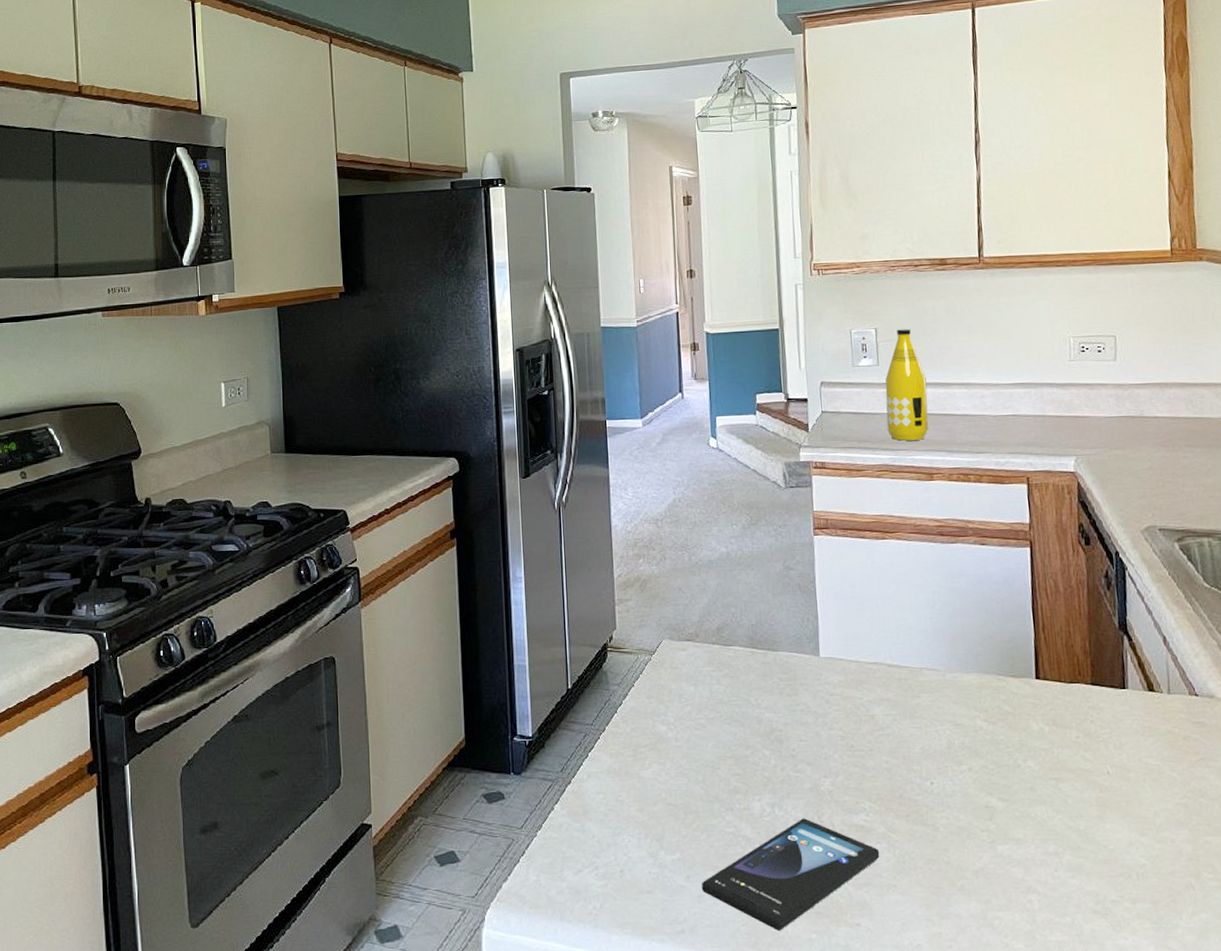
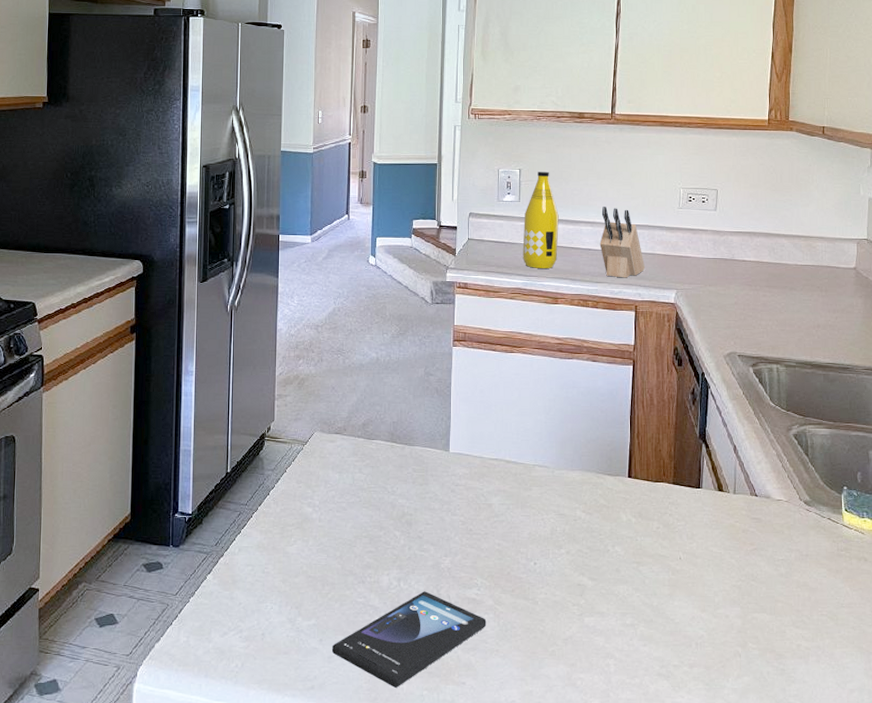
knife block: none [976,365,1036,446] -> present [599,207,646,278]

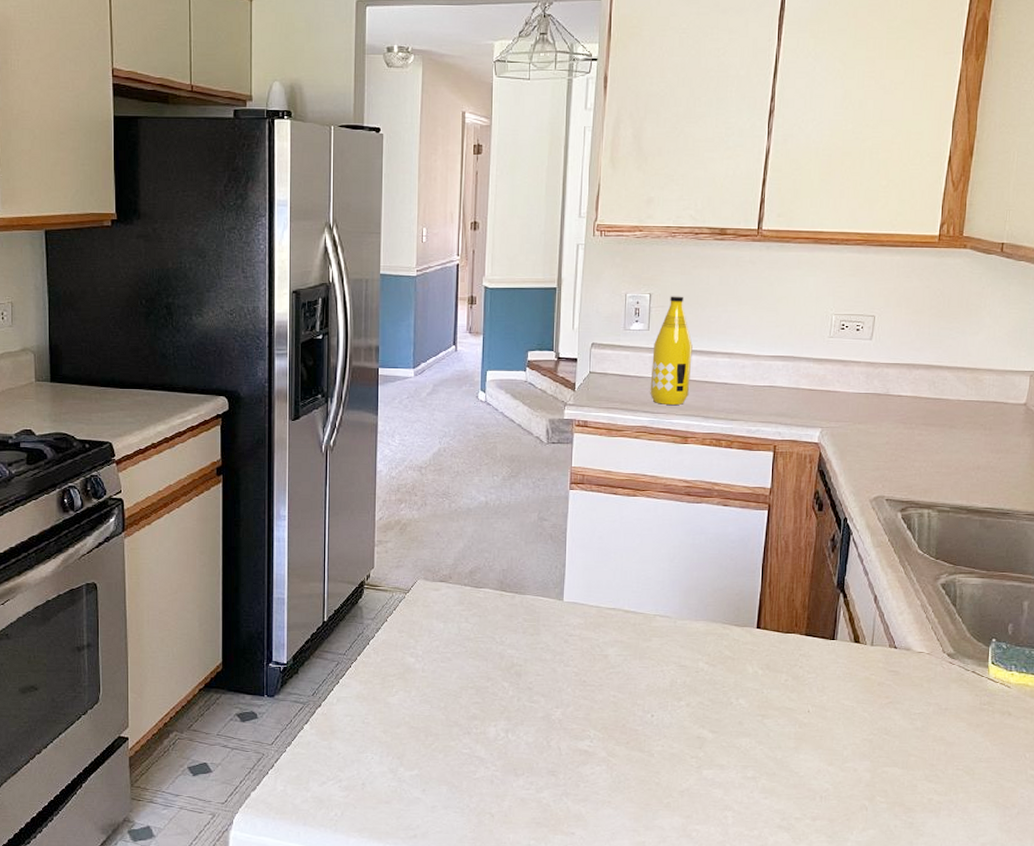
smartphone: present [332,591,487,688] -> none [436,743,599,837]
knife block: present [599,207,646,278] -> none [737,336,788,415]

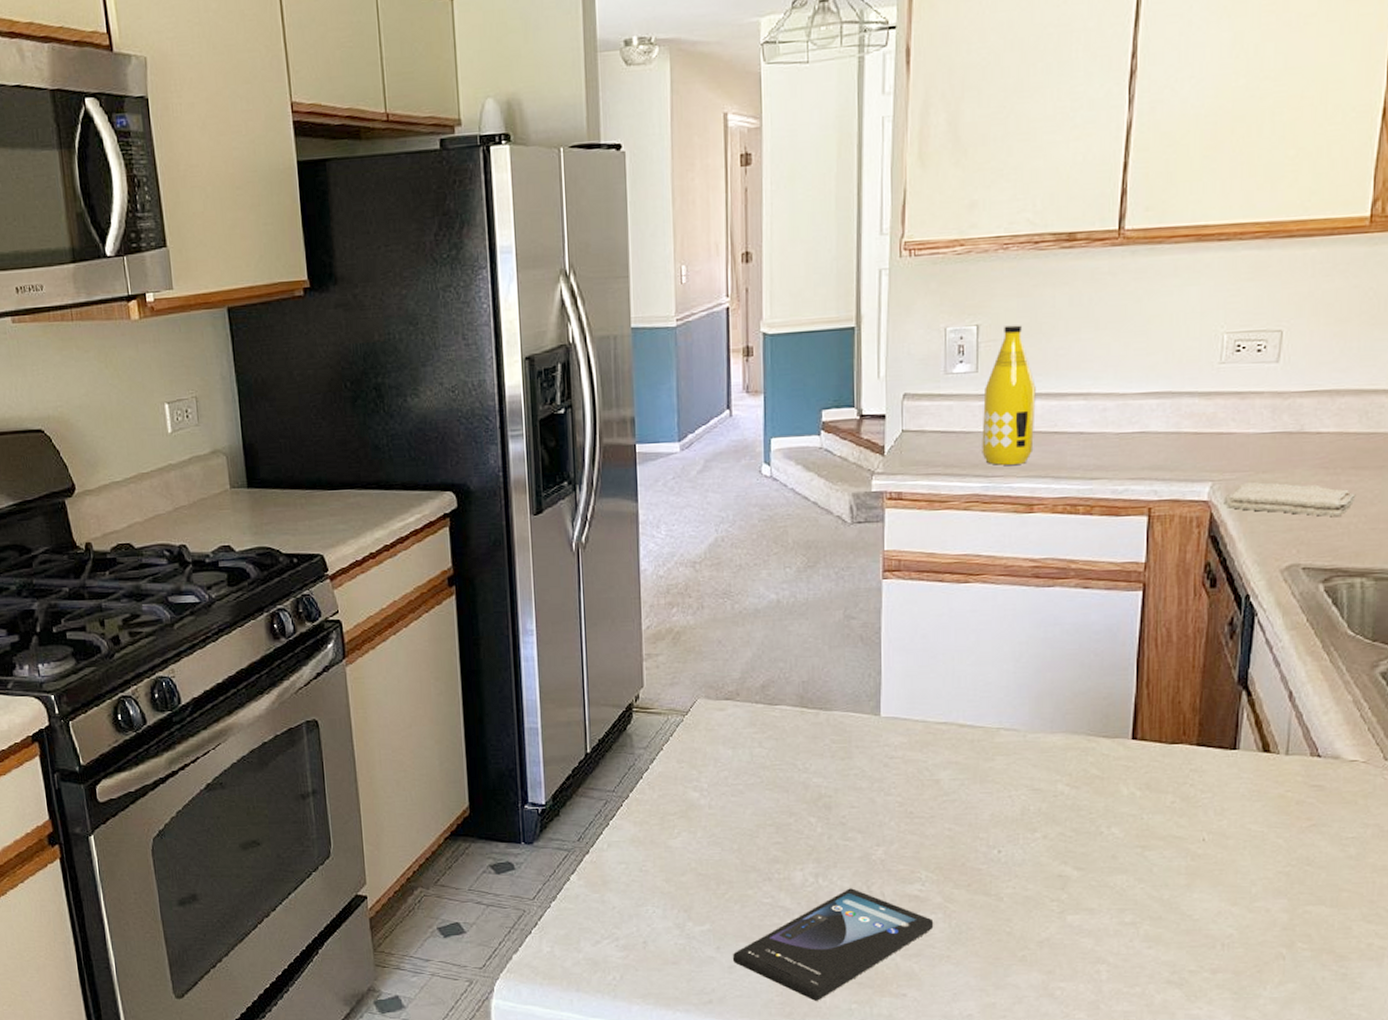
smartphone: none [436,743,599,837] -> present [733,888,934,1001]
washcloth: none [829,431,926,462] -> present [1223,482,1356,517]

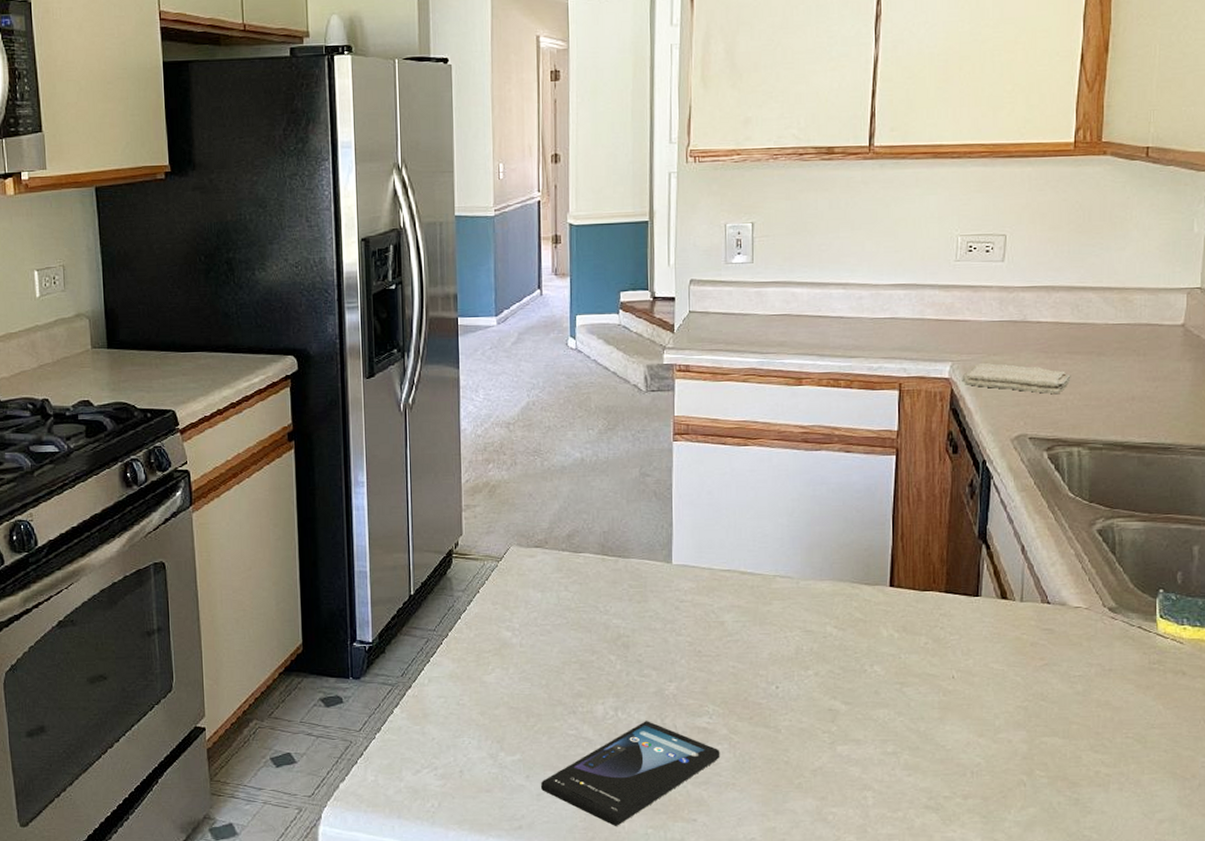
bottle: present [982,325,1036,465] -> none [757,223,803,343]

